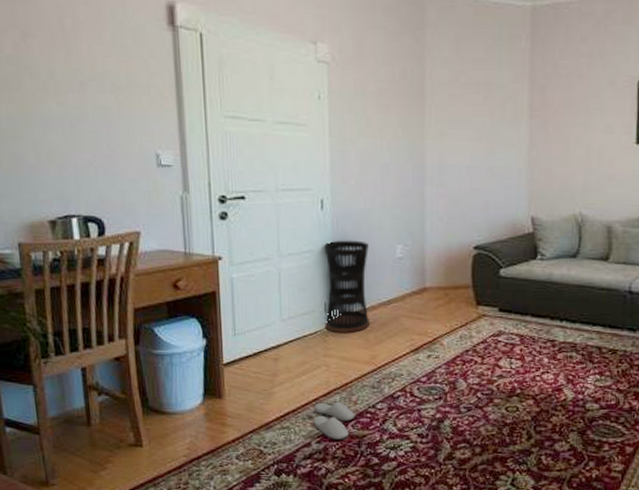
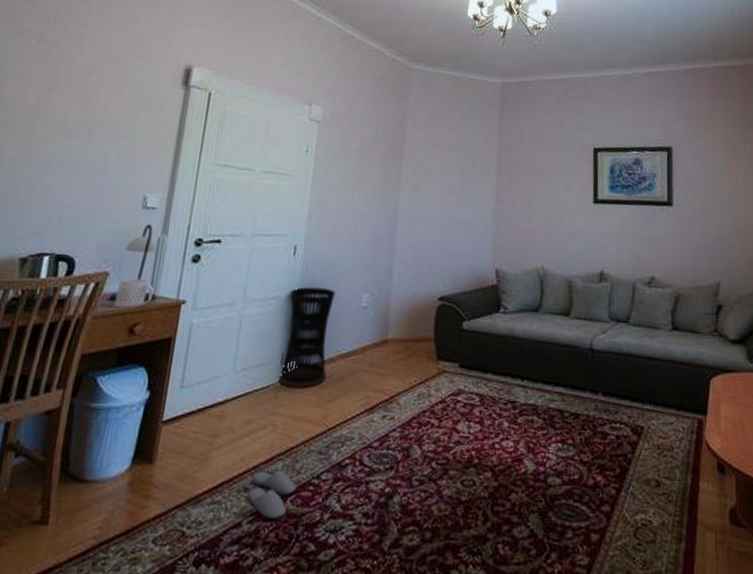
table lamp: none [146,182,192,260] -> present [108,224,157,302]
mug: none [151,237,189,266] -> present [113,278,154,309]

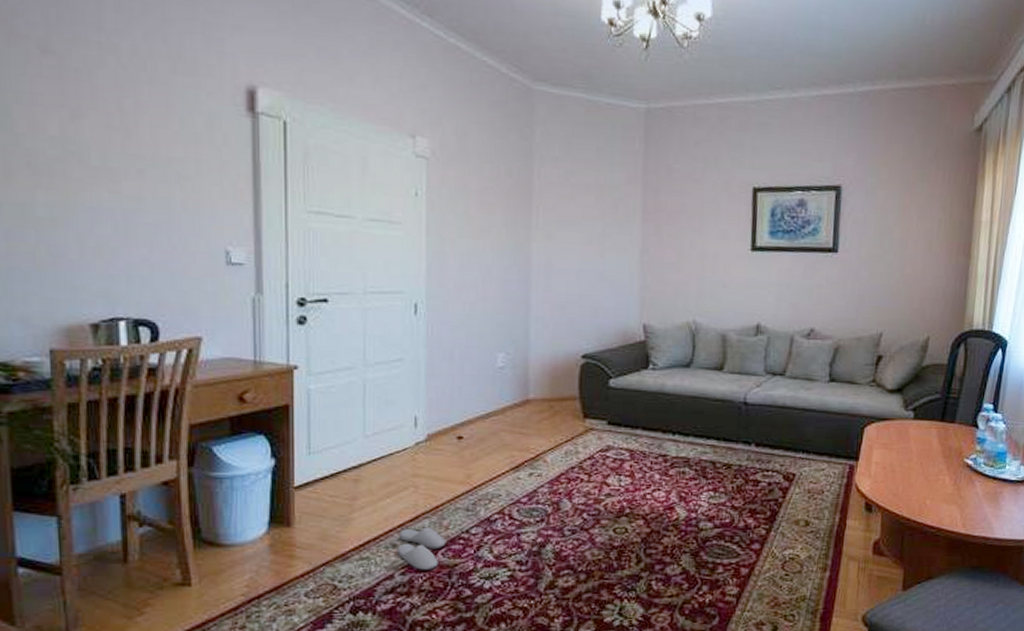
table lamp: present [108,224,157,302] -> none [207,282,263,369]
mug: present [113,278,154,309] -> none [214,343,259,376]
umbrella stand: present [278,287,335,389] -> none [414,348,466,451]

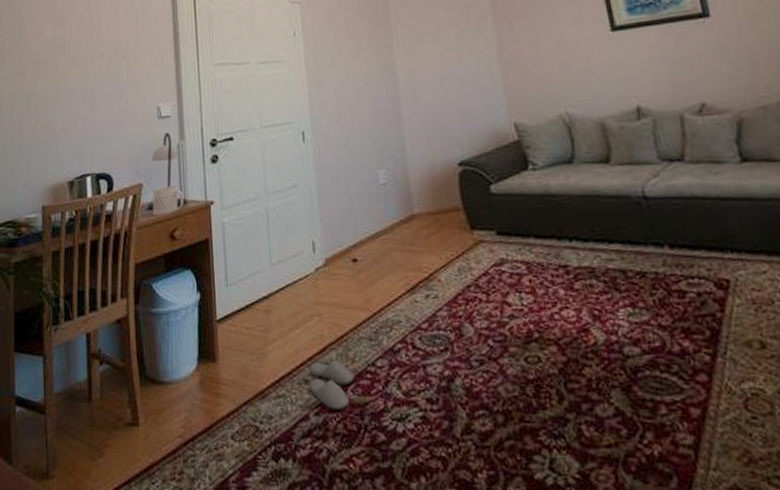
table lamp: none [207,282,263,369] -> present [147,132,187,211]
mug: none [214,343,259,376] -> present [152,185,184,216]

